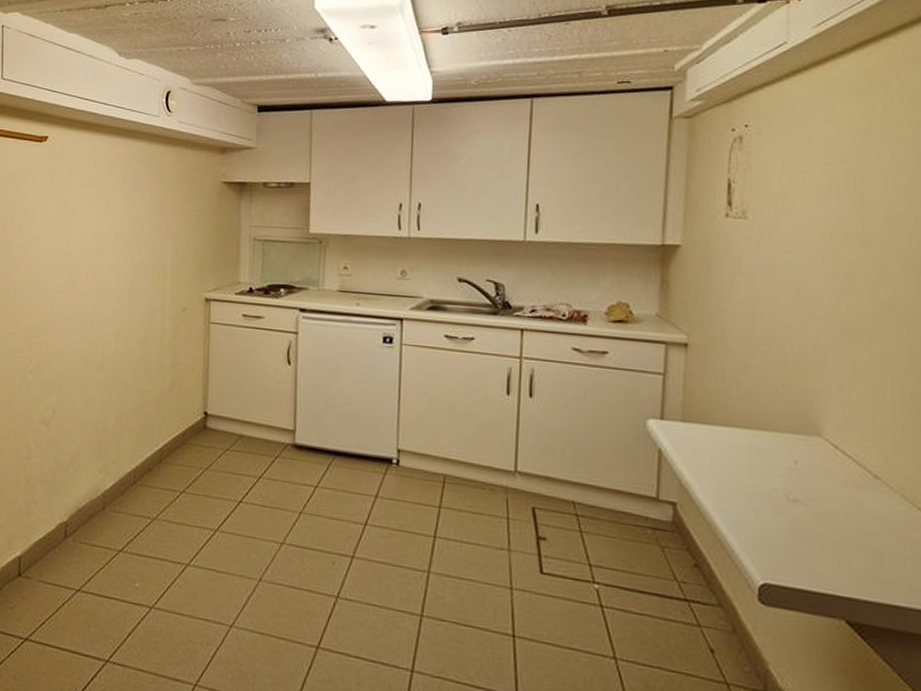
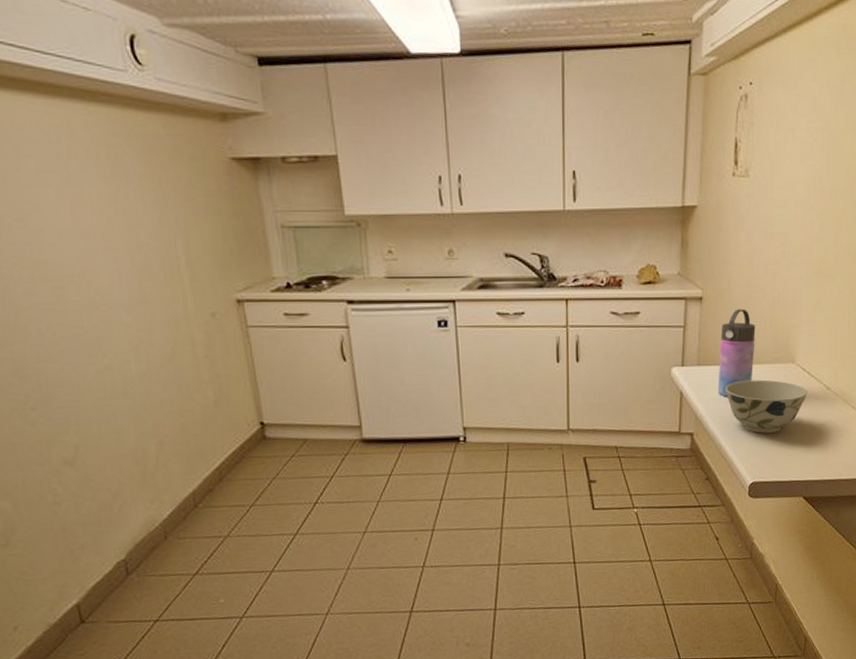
water bottle: none [710,361,762,465] -> present [717,309,756,397]
bowl: none [720,447,844,523] -> present [725,379,808,433]

